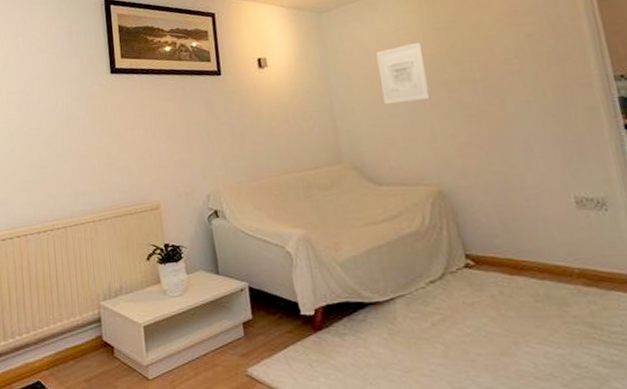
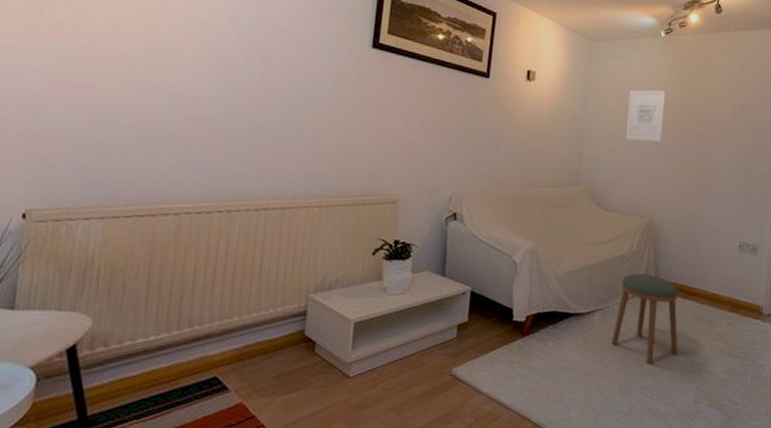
stool: none [421,250,522,359] -> present [611,273,678,365]

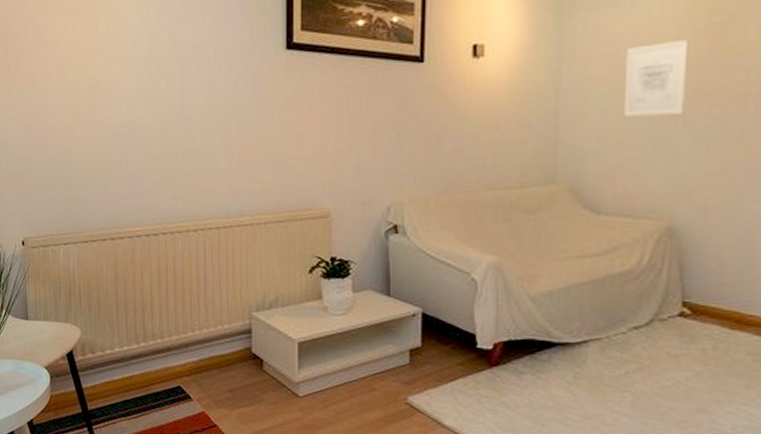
stool: present [611,273,678,365] -> none [615,294,725,414]

